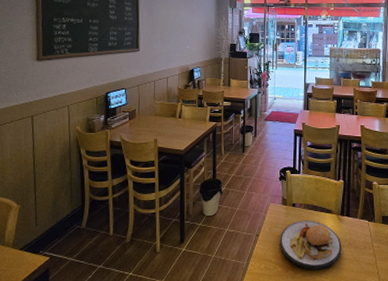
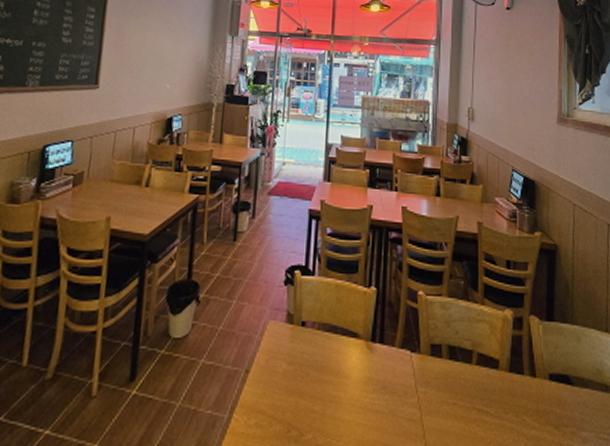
plate: present [279,220,342,271] -> none [279,348,372,431]

